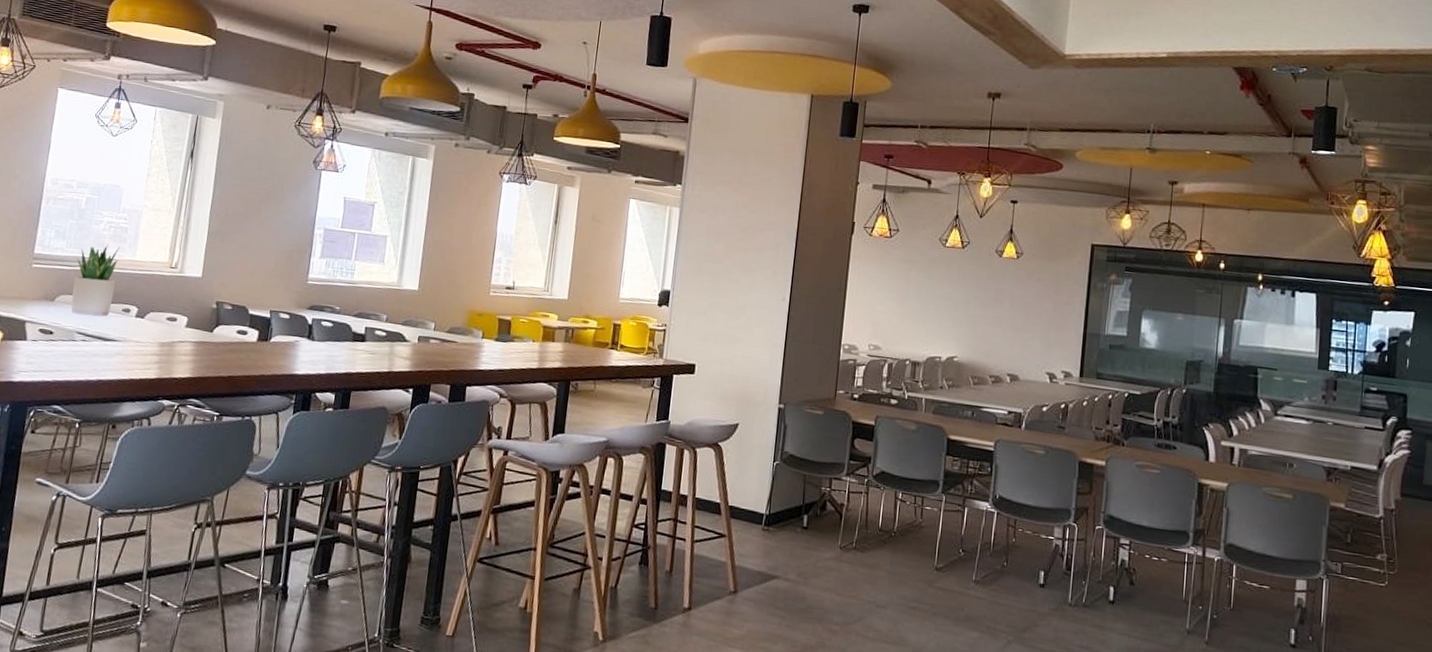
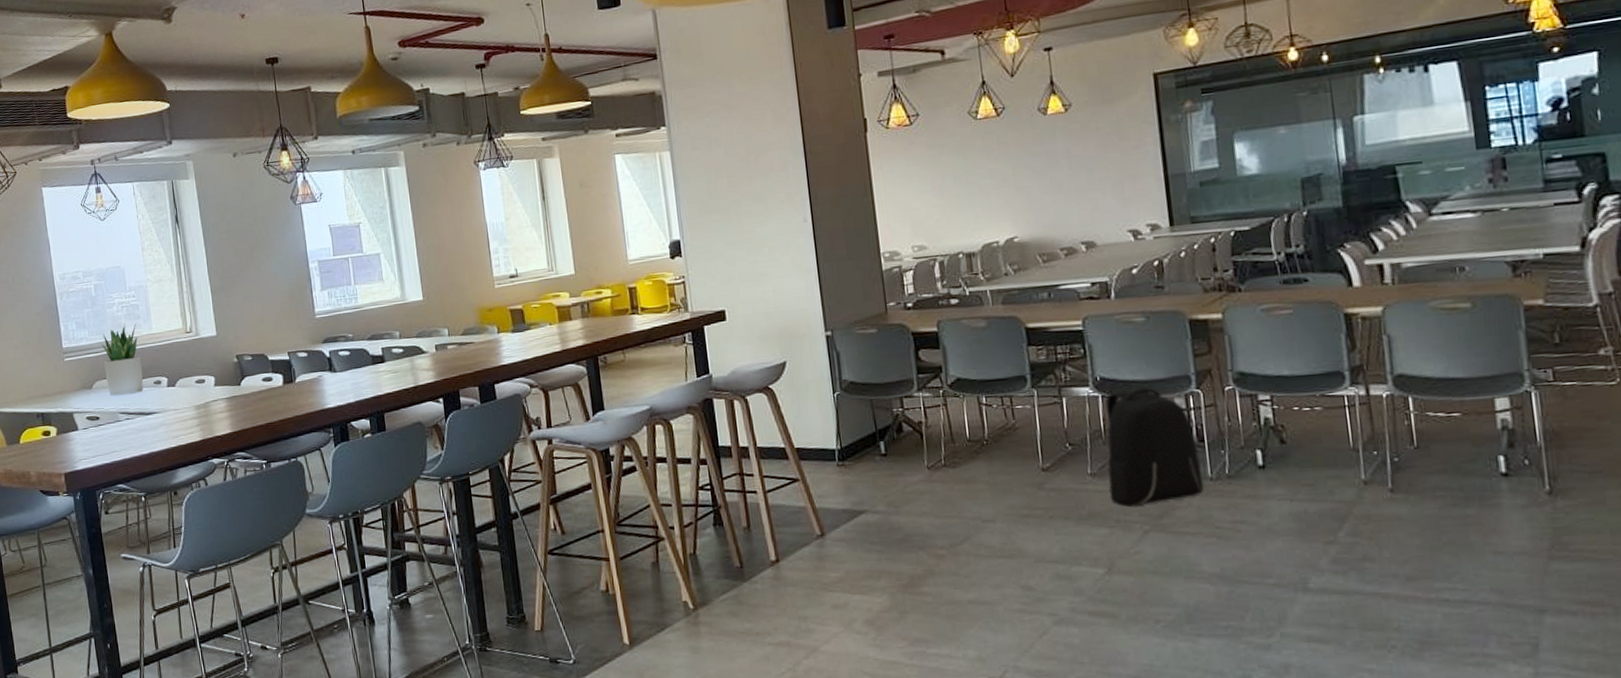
backpack: none [986,511,1065,617] -> present [1105,387,1204,506]

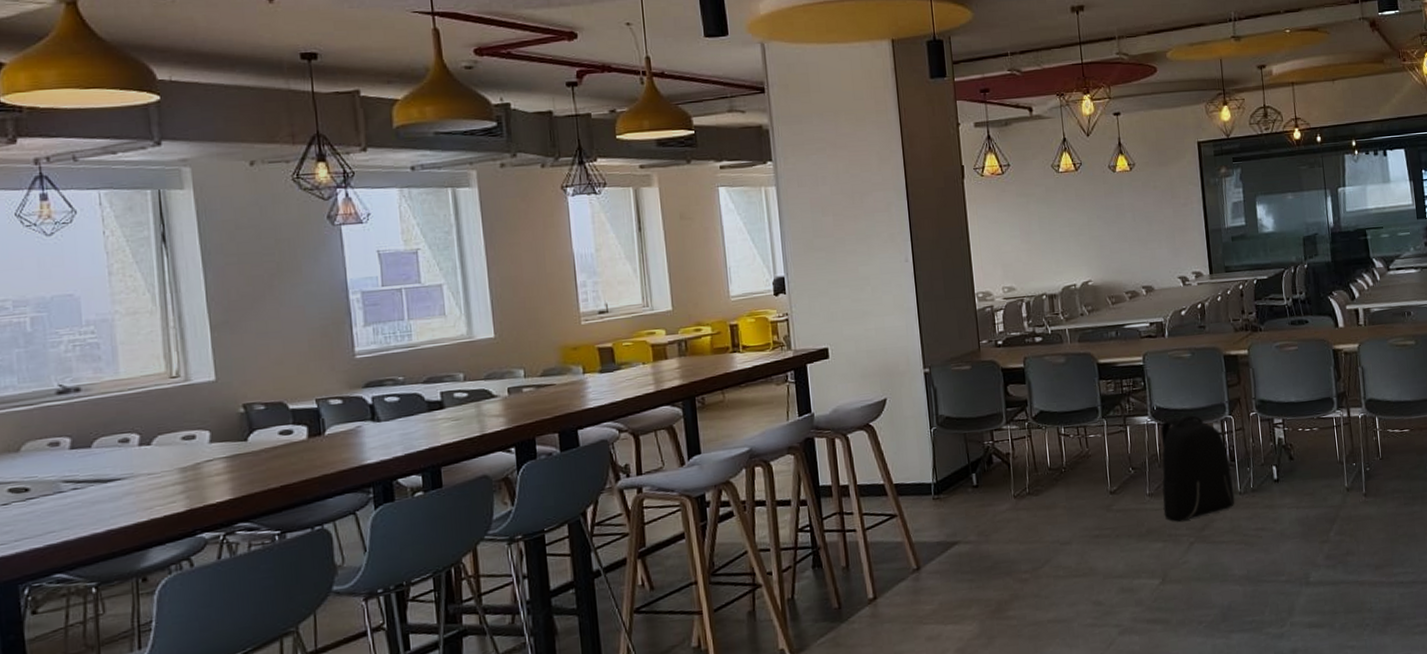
planter: present [101,322,143,397] -> none [37,365,102,461]

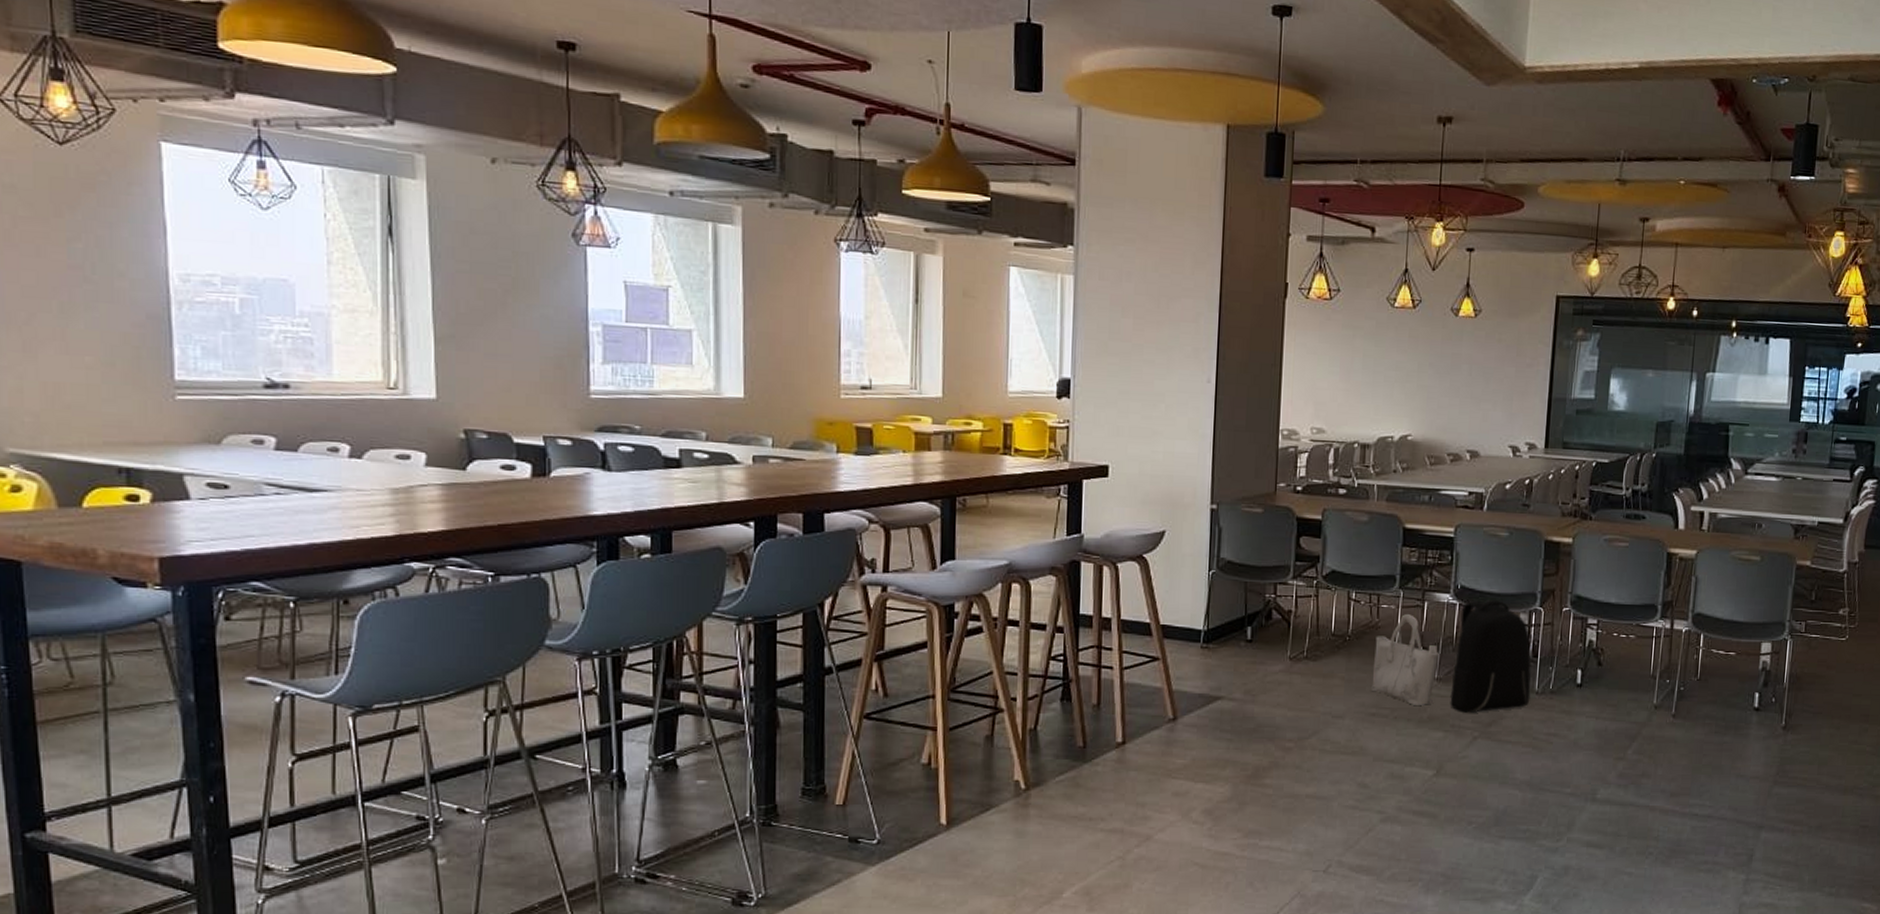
handbag: none [1088,439,1148,523] -> present [1371,613,1440,707]

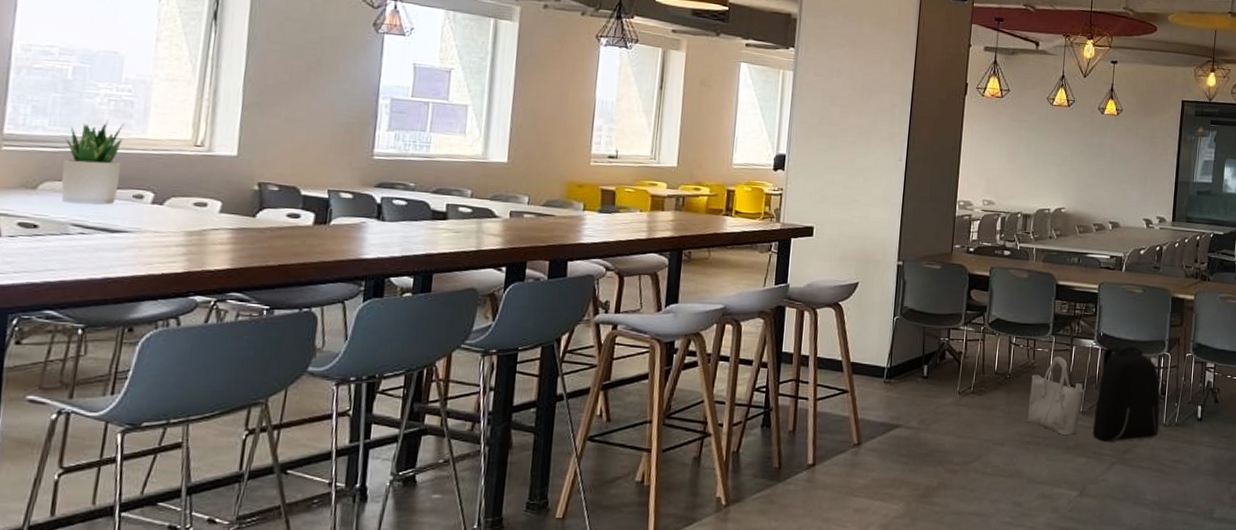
planter: none [243,361,310,461] -> present [61,120,126,205]

